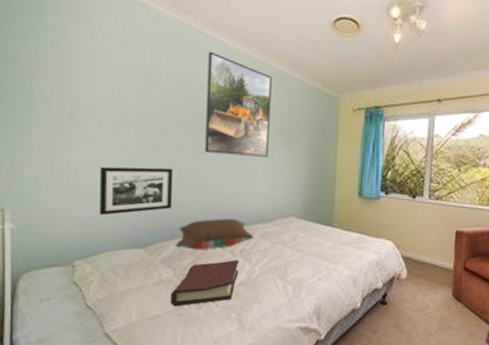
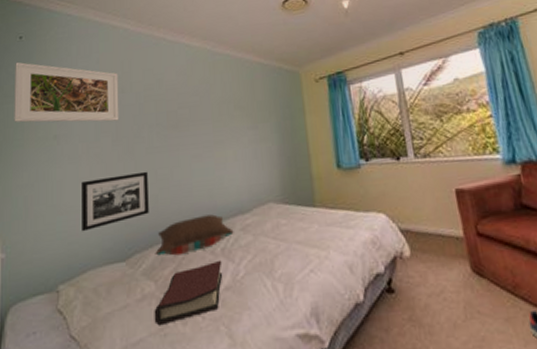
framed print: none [21,20,146,112] -> present [14,61,119,123]
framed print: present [205,51,272,157] -> none [172,53,238,150]

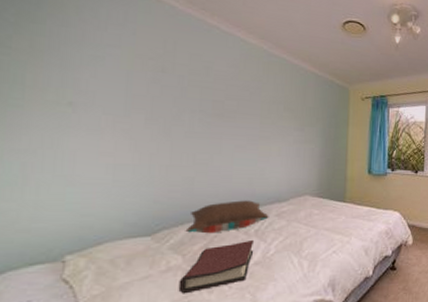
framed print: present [14,61,119,123] -> none [10,8,159,100]
picture frame: present [81,171,149,232] -> none [99,153,185,205]

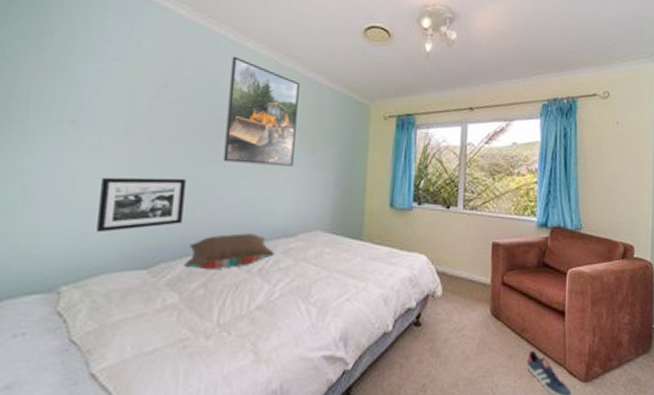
picture frame: none [99,153,185,205] -> present [97,177,186,233]
hardback book: present [178,239,255,294] -> none [173,279,258,338]
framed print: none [219,45,287,141] -> present [223,56,300,166]

